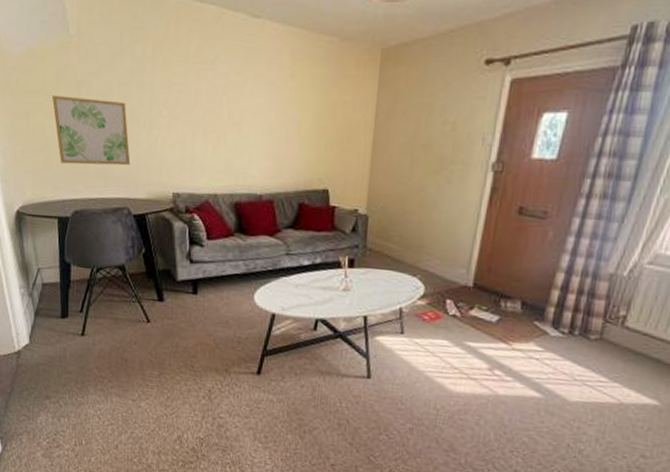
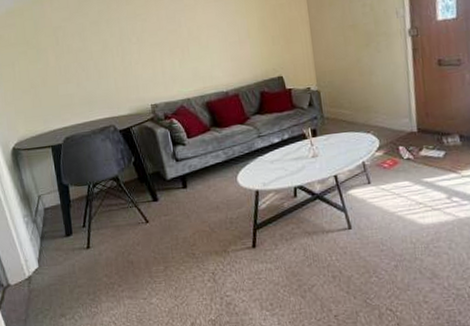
wall art: present [52,95,131,166] -> none [33,37,110,99]

